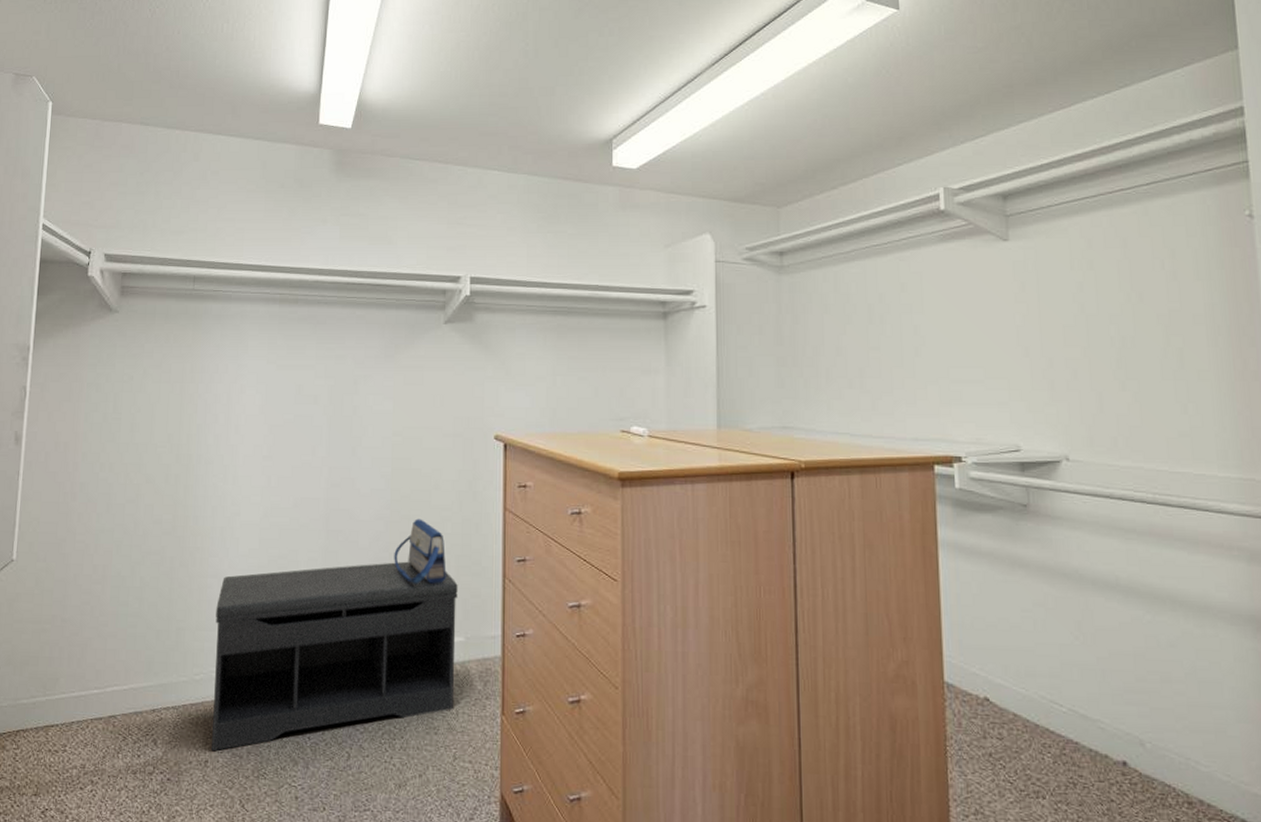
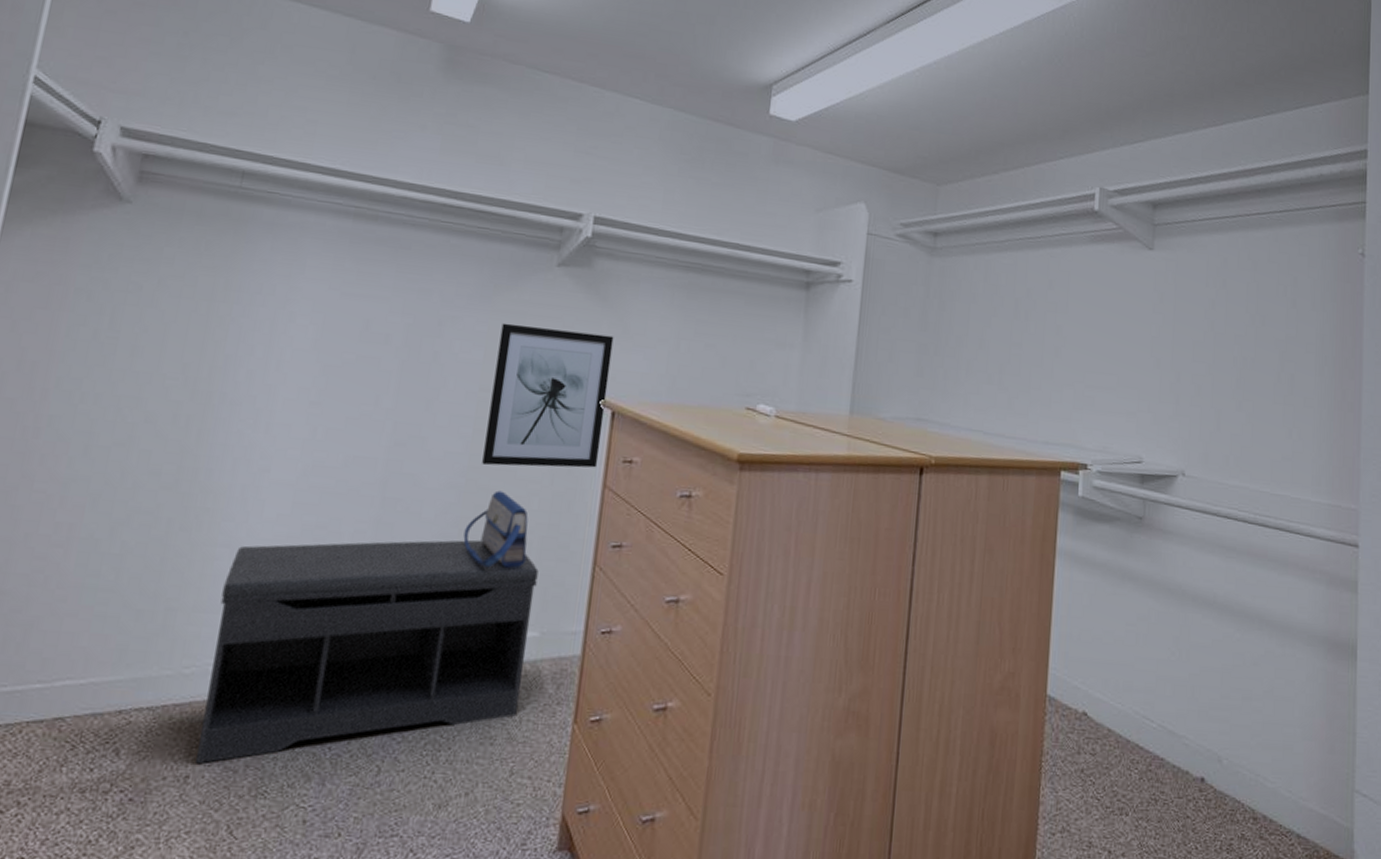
wall art: none [402,376,499,498] -> present [482,323,614,468]

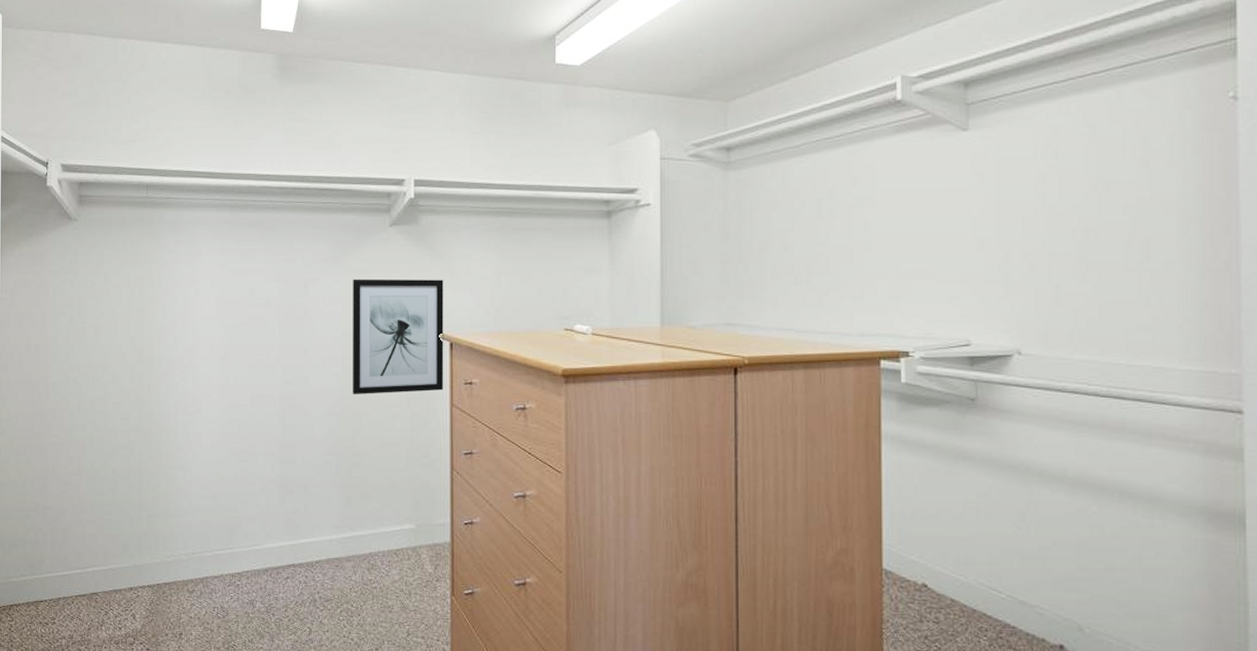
bench: present [196,539,539,765] -> none [183,454,408,625]
handbag: present [463,490,528,568] -> none [347,414,397,476]

